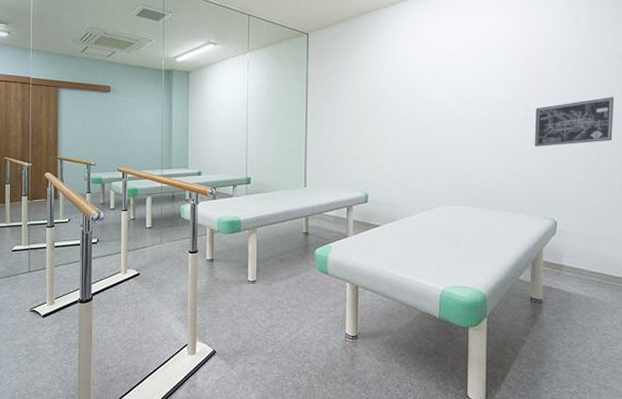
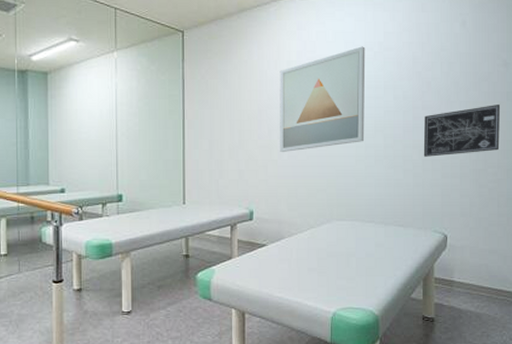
wall art: none [394,44,478,141] -> present [279,46,366,152]

